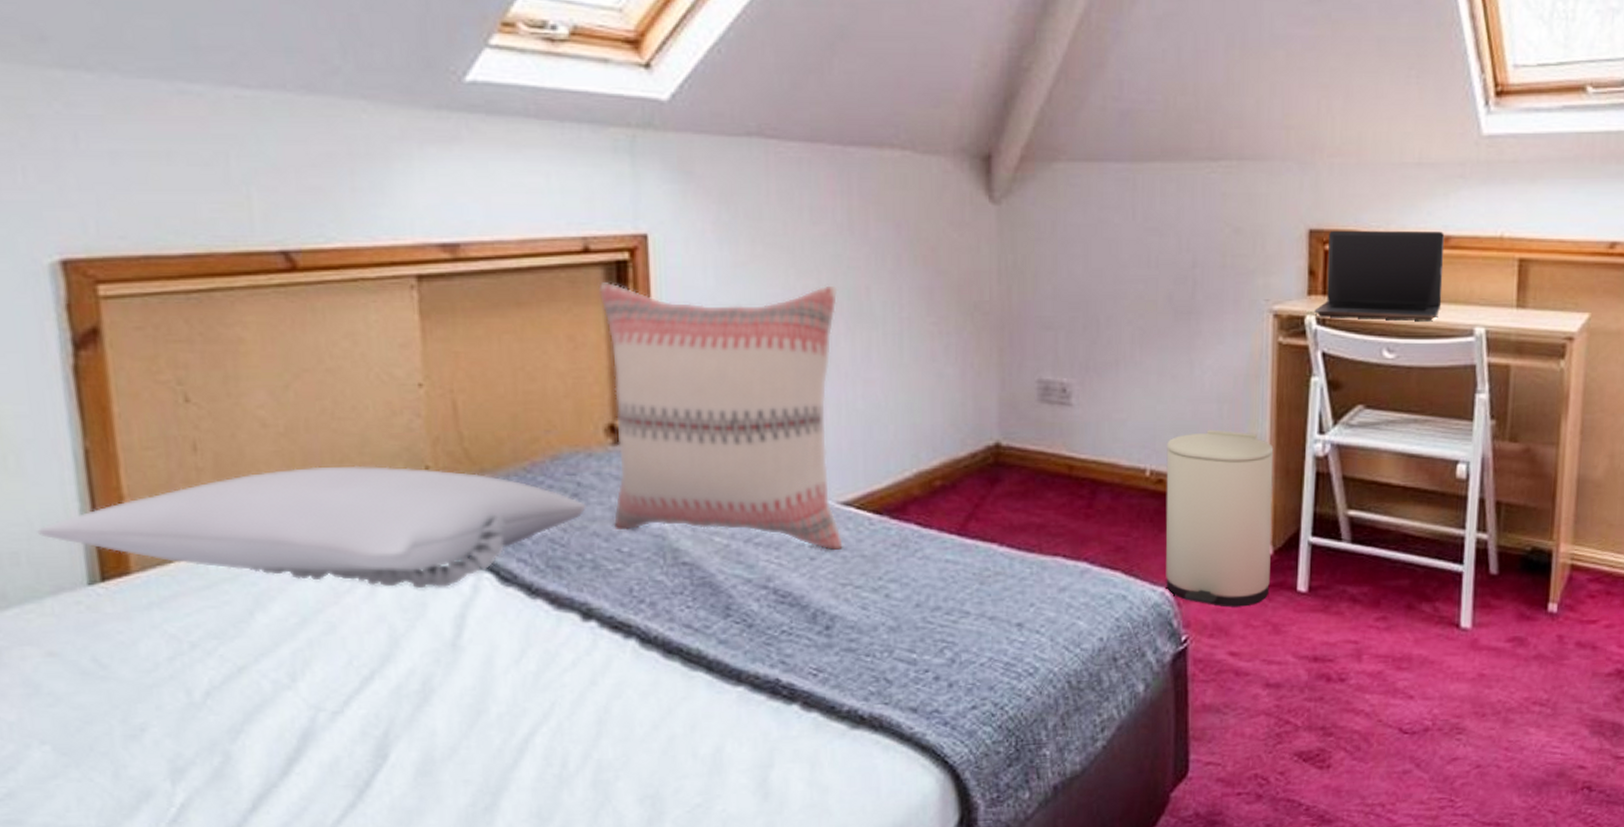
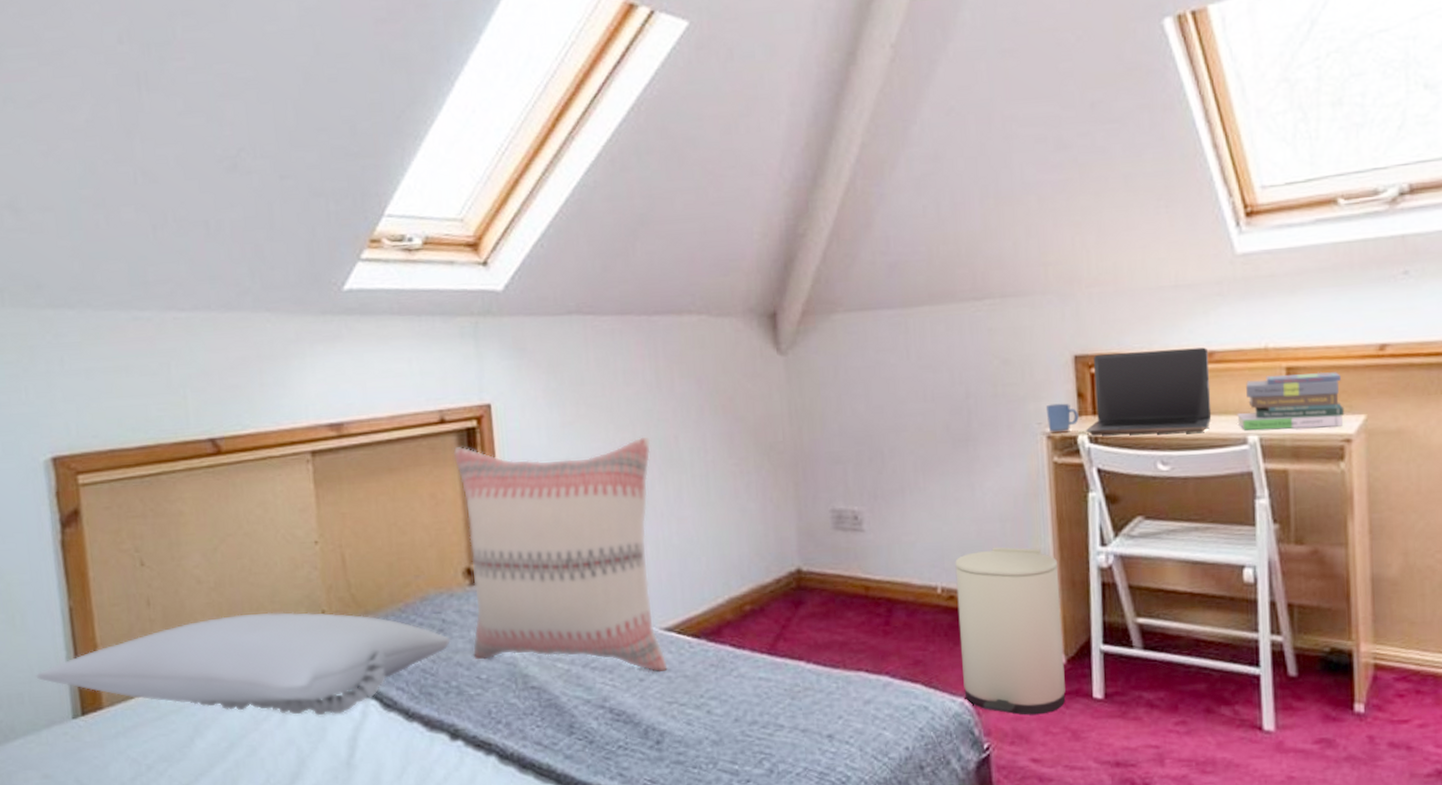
mug: none [1275,280,1308,312] -> present [1045,403,1079,433]
books: none [1466,266,1570,324] -> present [1237,372,1345,430]

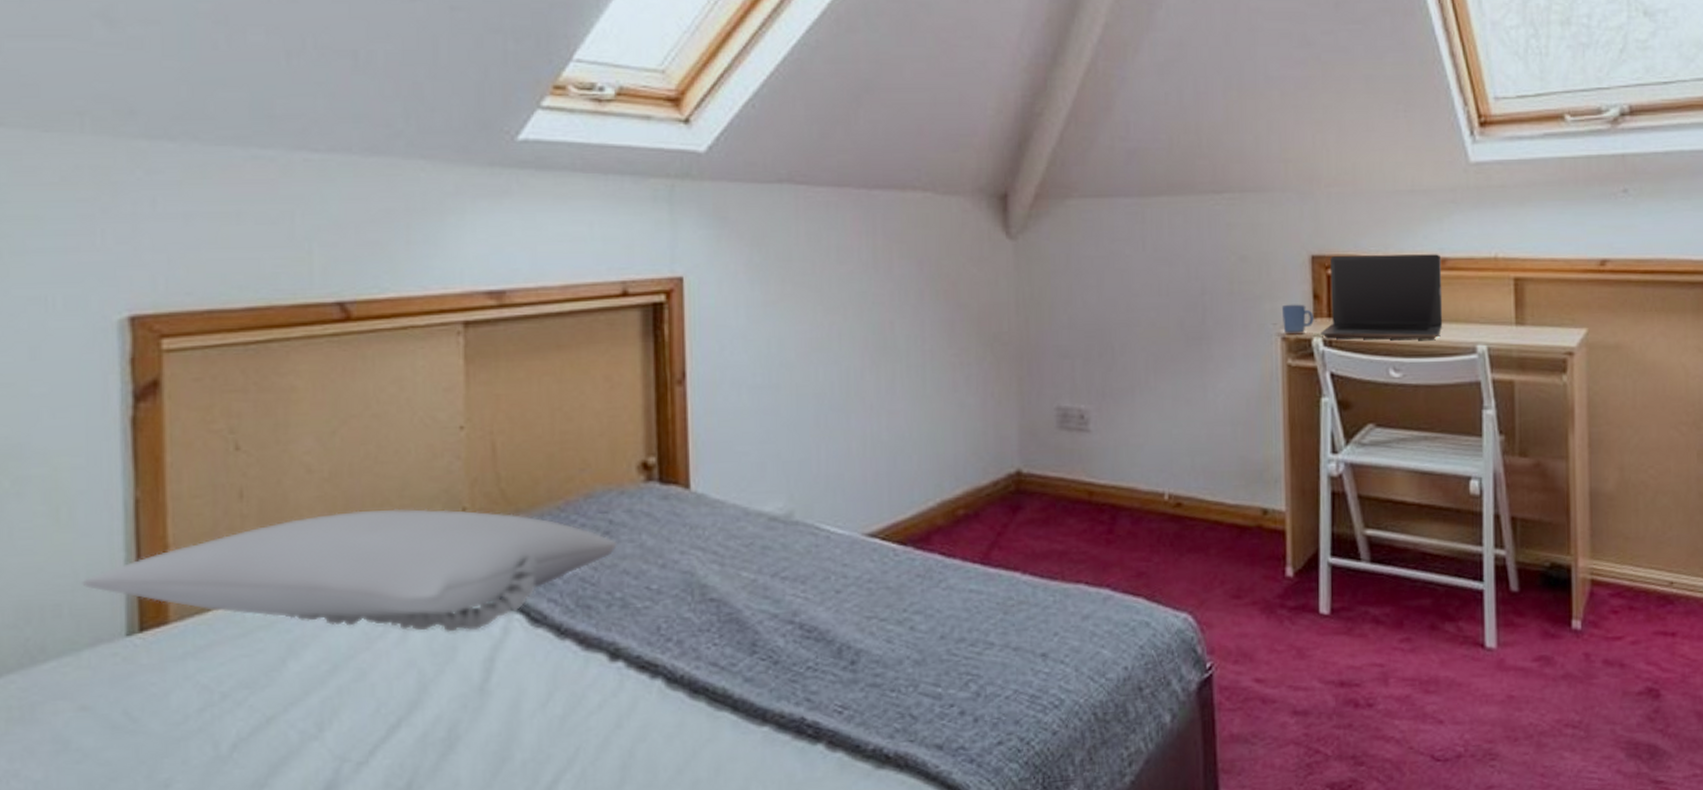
pillow: present [453,436,668,673] -> none [635,321,868,584]
pedal bin: present [955,546,1066,715] -> none [1184,451,1292,632]
books: present [1237,372,1345,430] -> none [1467,285,1568,340]

